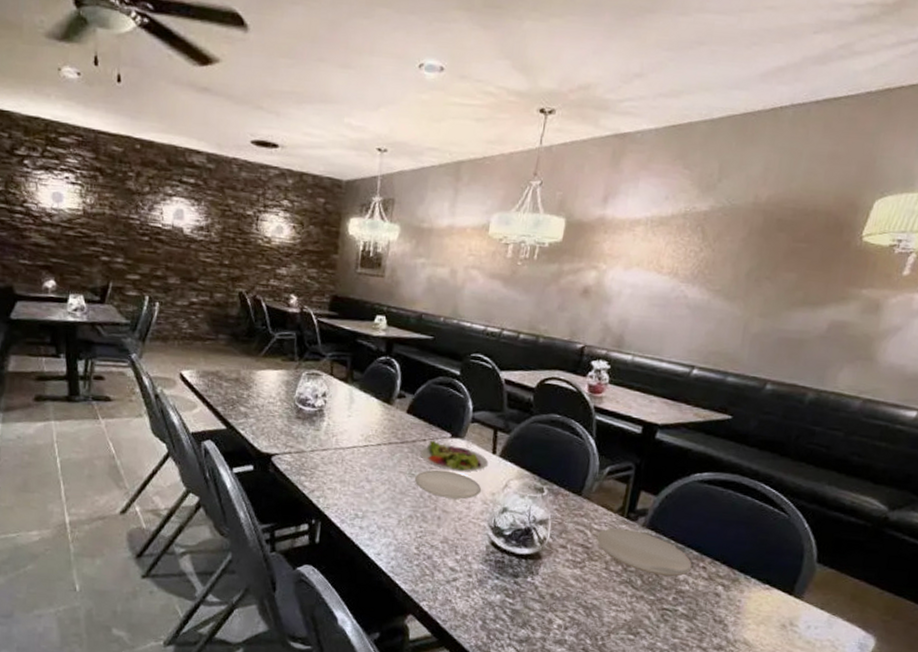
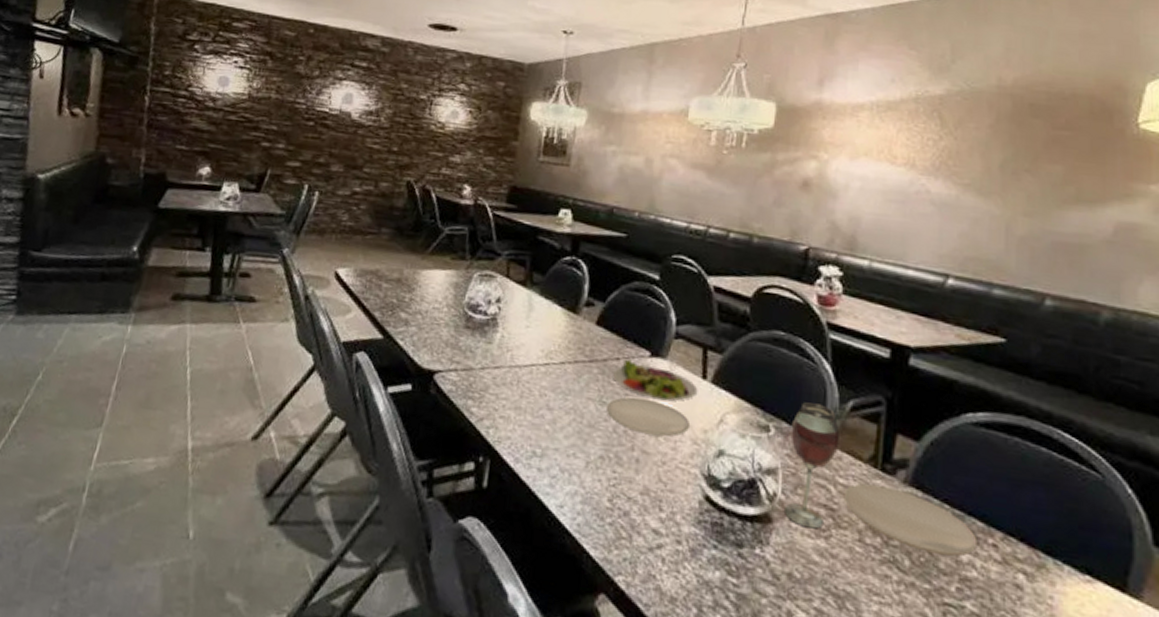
wineglass: none [550,469,598,562] -> present [783,402,839,529]

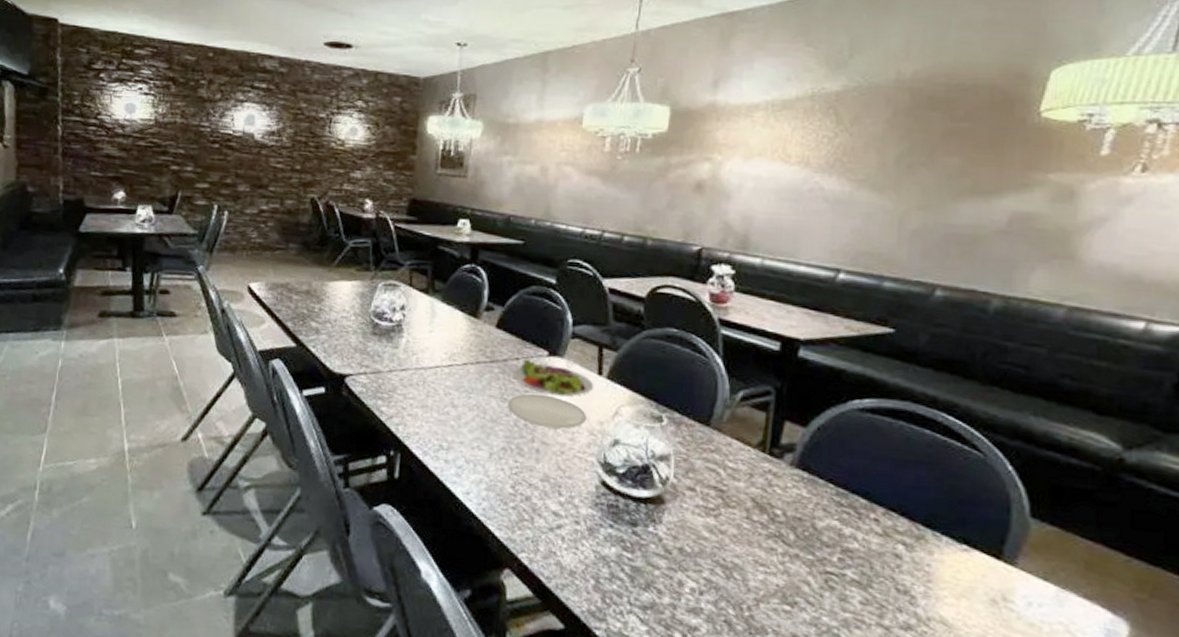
wineglass: present [783,402,839,529] -> none [675,394,730,509]
plate: present [843,484,978,557] -> none [732,467,860,531]

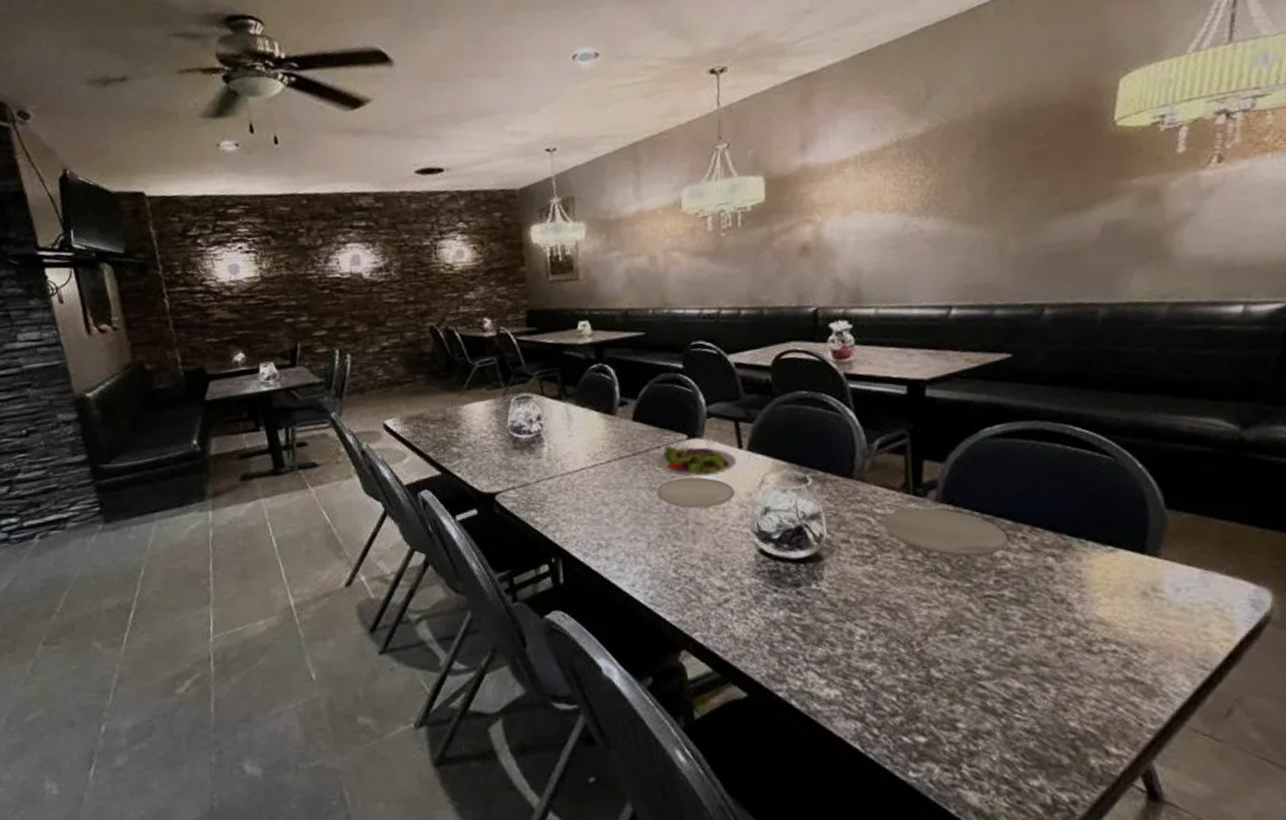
plate: none [732,467,860,531] -> present [882,508,1009,556]

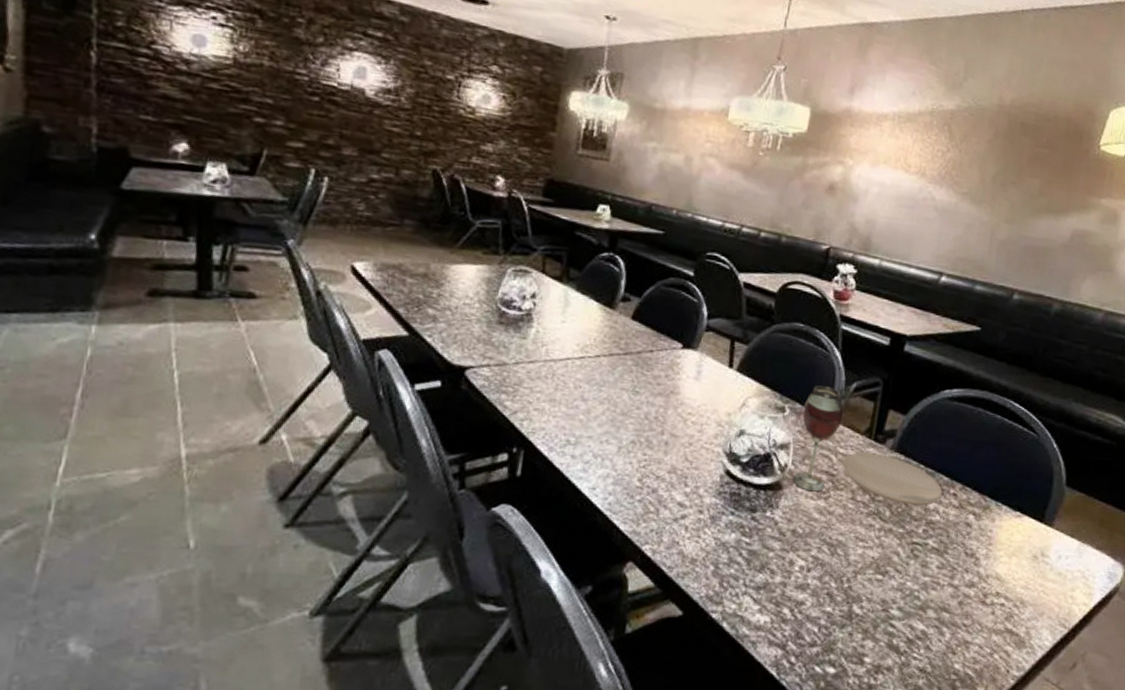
salad plate: present [656,445,737,476] -> none [646,351,725,389]
plate: present [656,476,736,508] -> none [638,385,717,421]
wineglass: none [826,448,872,558] -> present [792,385,843,492]

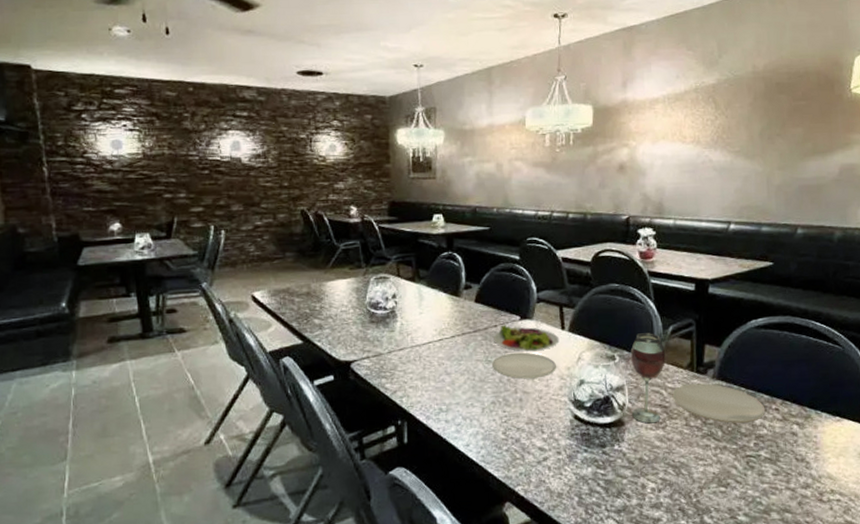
plate: none [638,385,717,421] -> present [491,352,557,379]
salad plate: none [646,351,725,389] -> present [493,325,560,352]

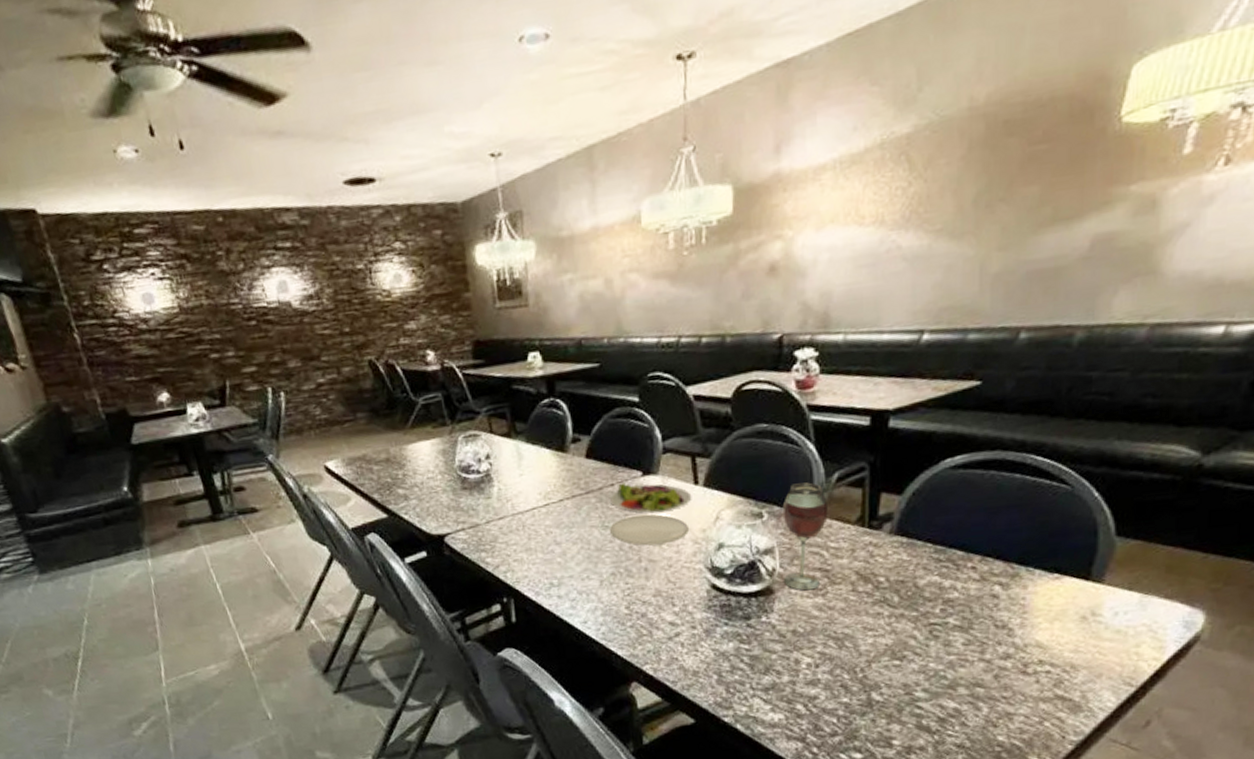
plate: present [672,383,766,423] -> none [835,540,958,587]

